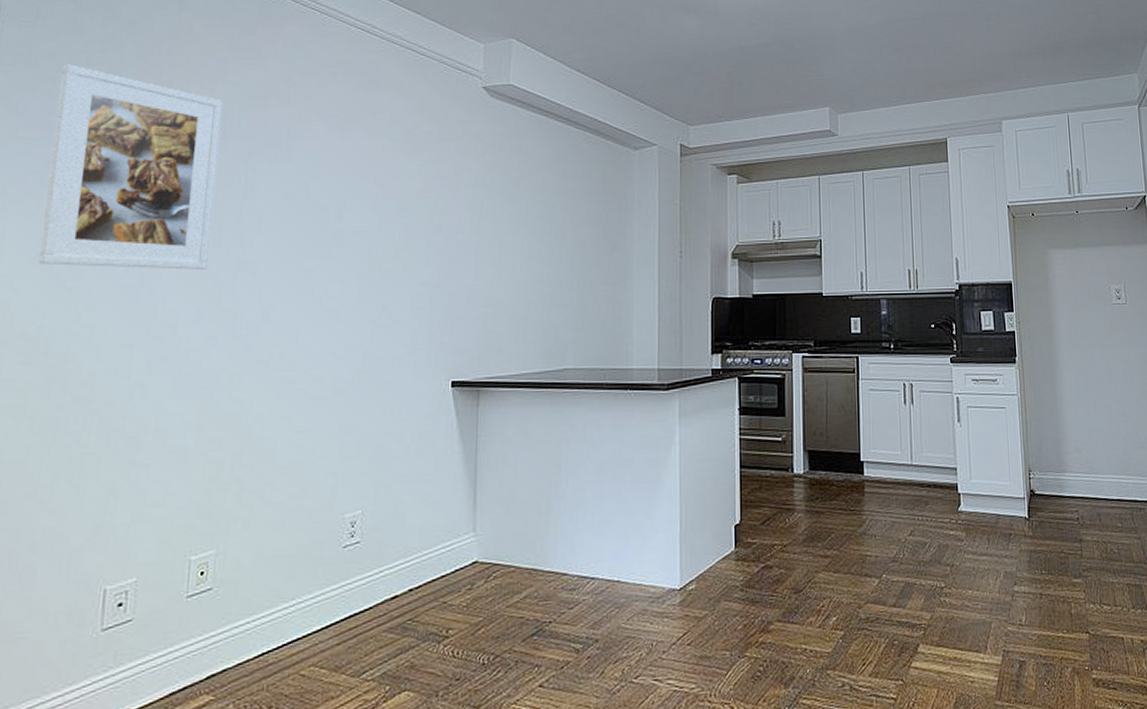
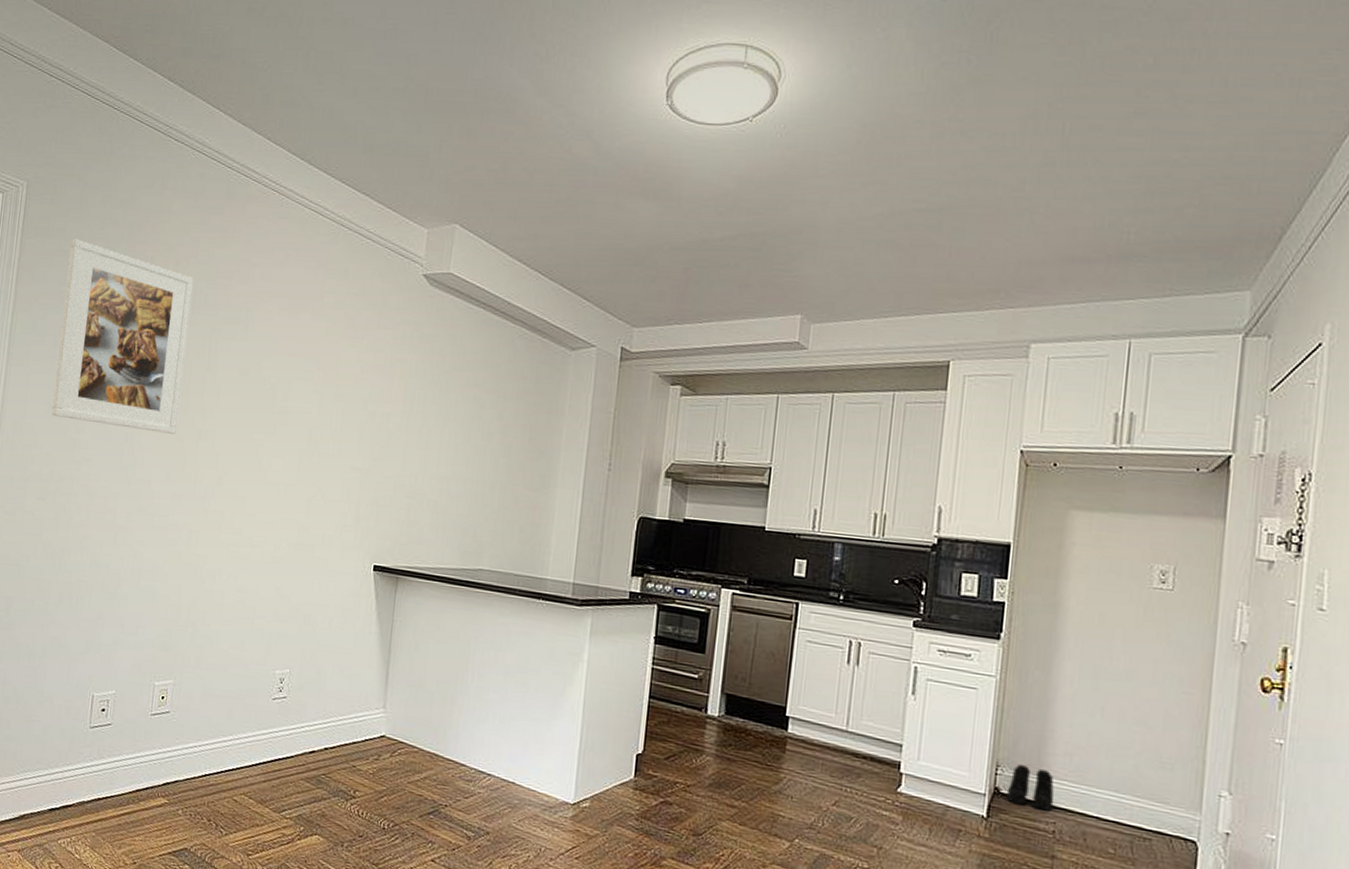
boots: none [1039,465,1075,502] -> present [1005,763,1055,812]

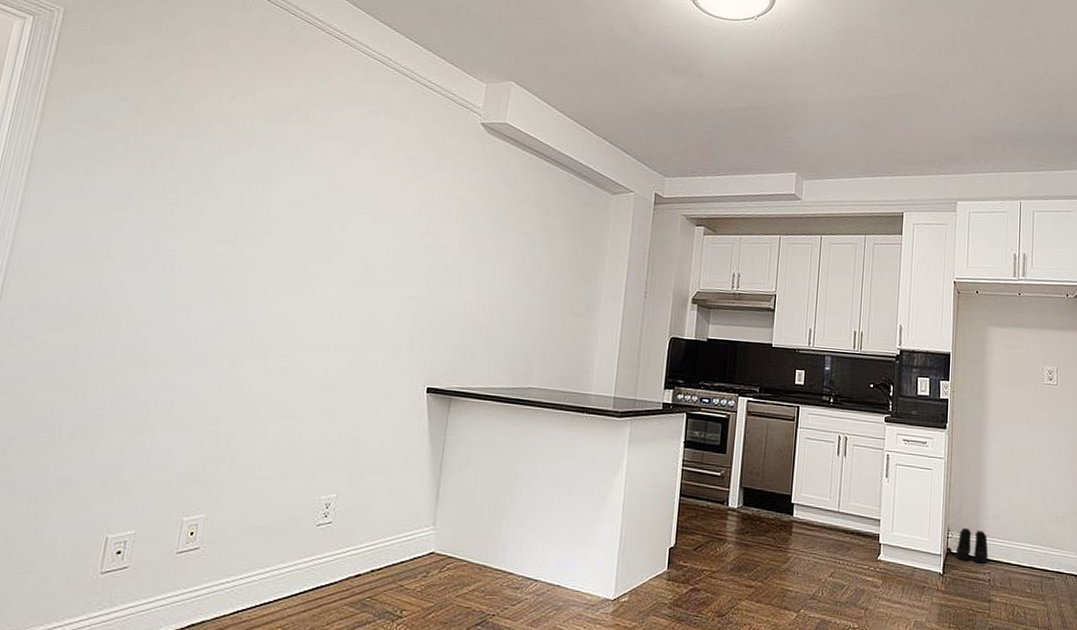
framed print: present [51,238,193,434] -> none [76,67,249,263]

